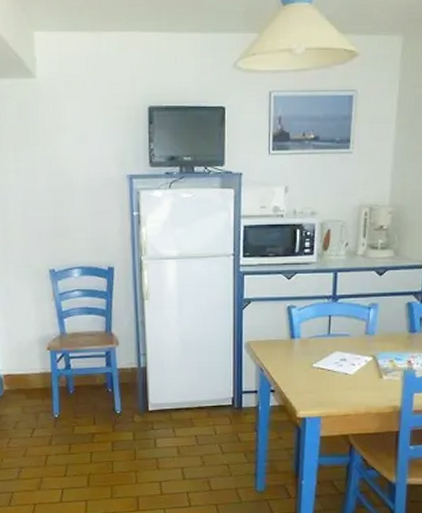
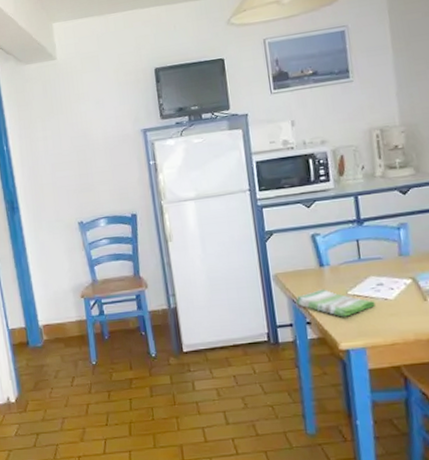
dish towel: none [263,360,337,388] -> present [296,289,376,317]

